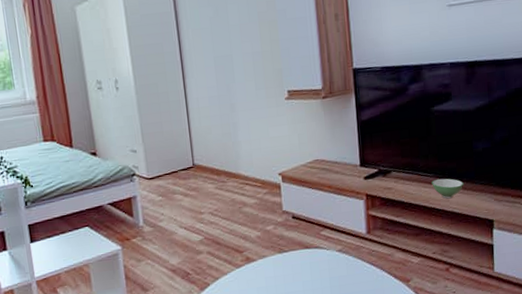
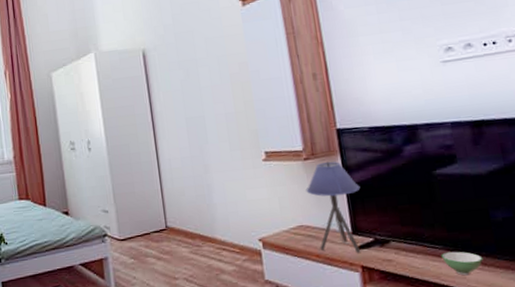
table lamp: none [323,99,370,183] -> present [306,161,361,253]

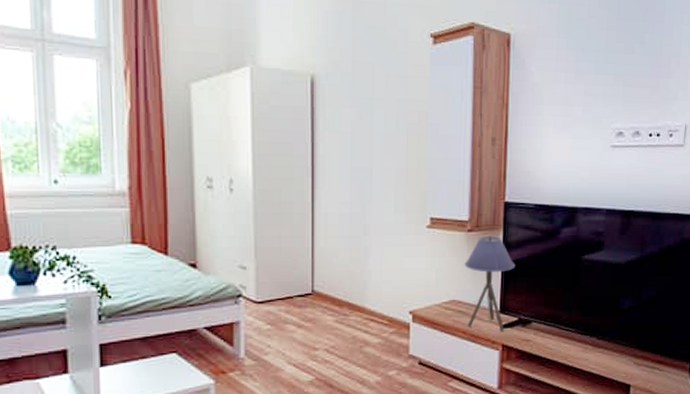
bowl: present [441,251,483,276] -> none [572,335,606,358]

